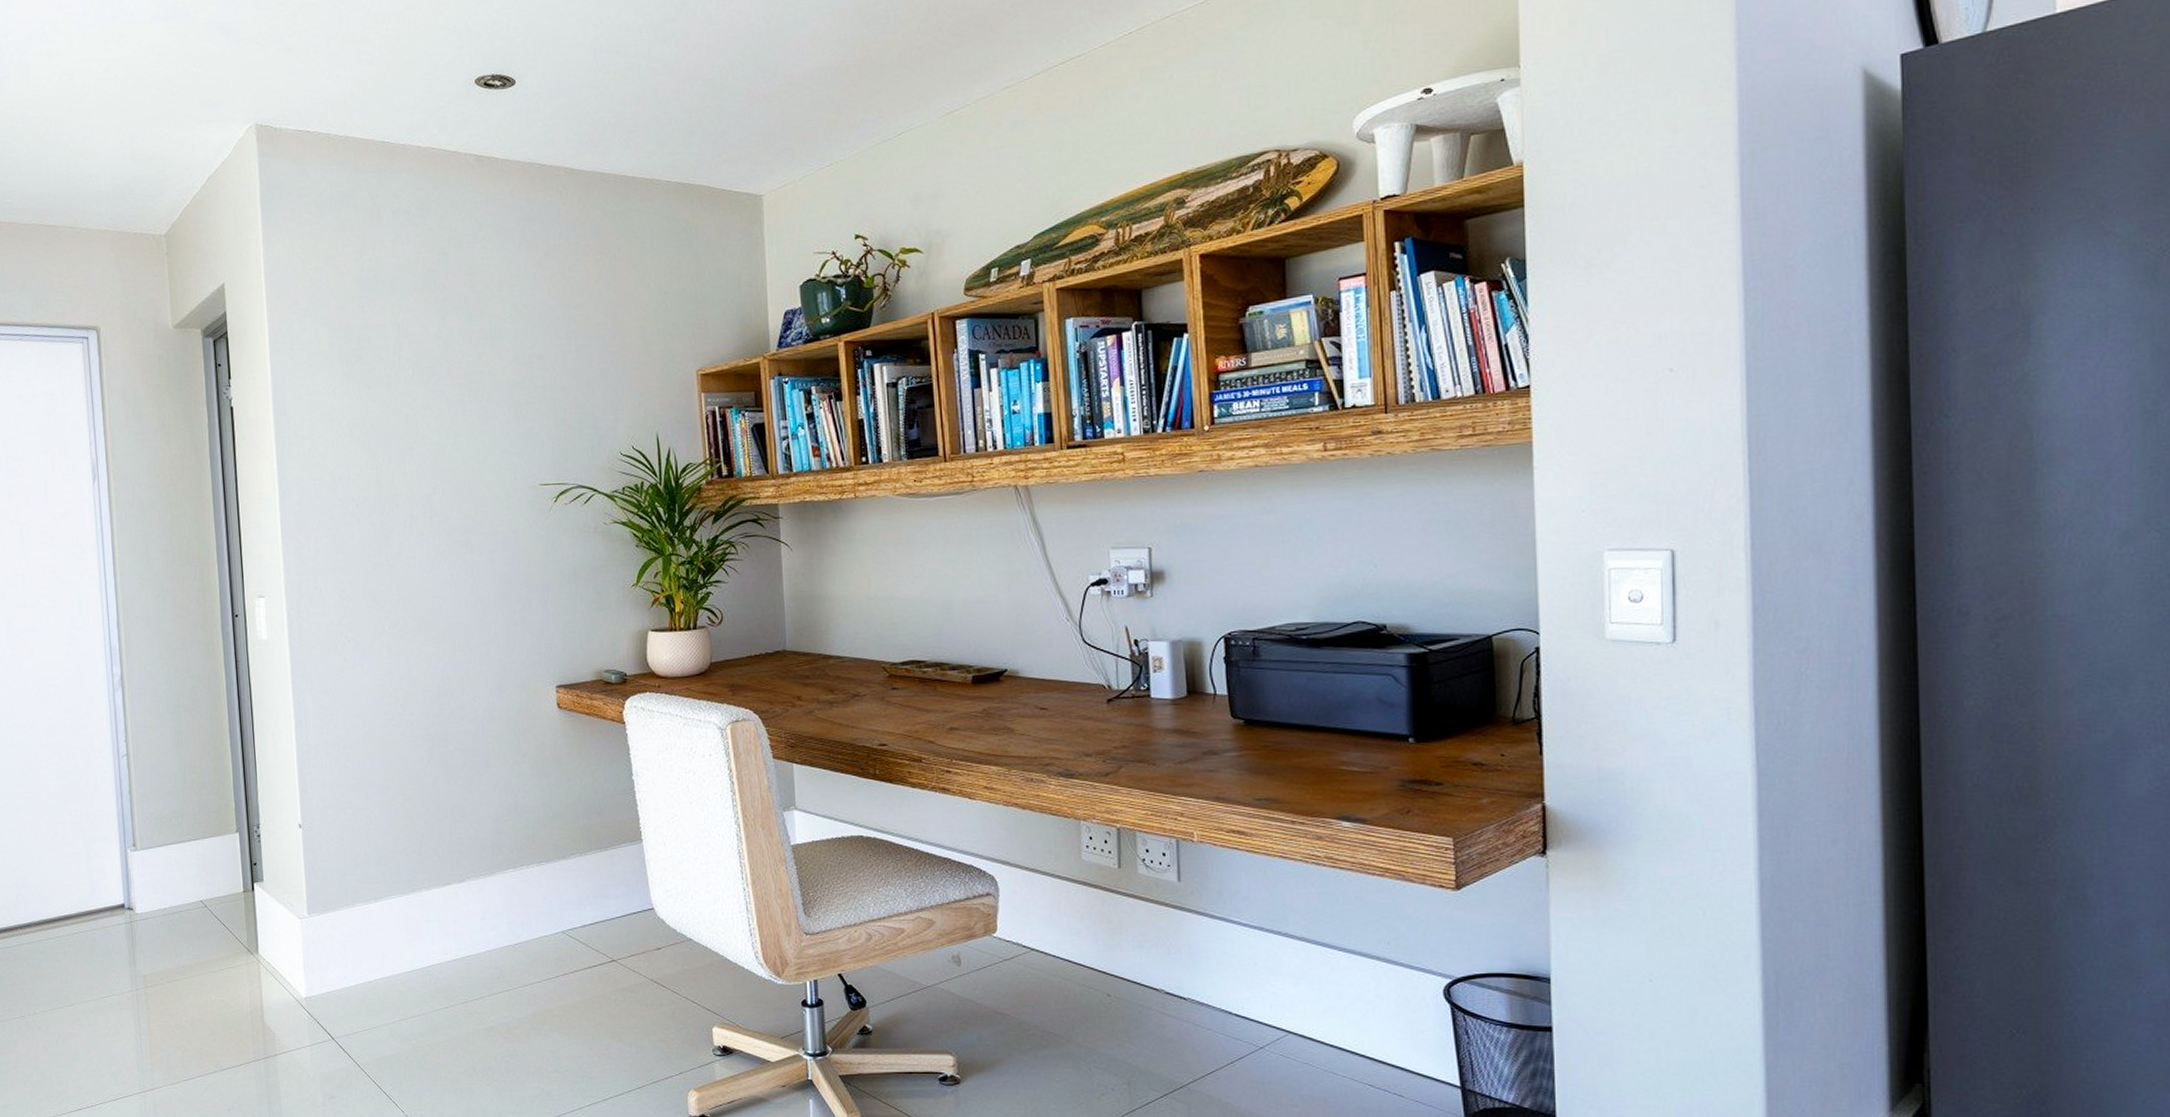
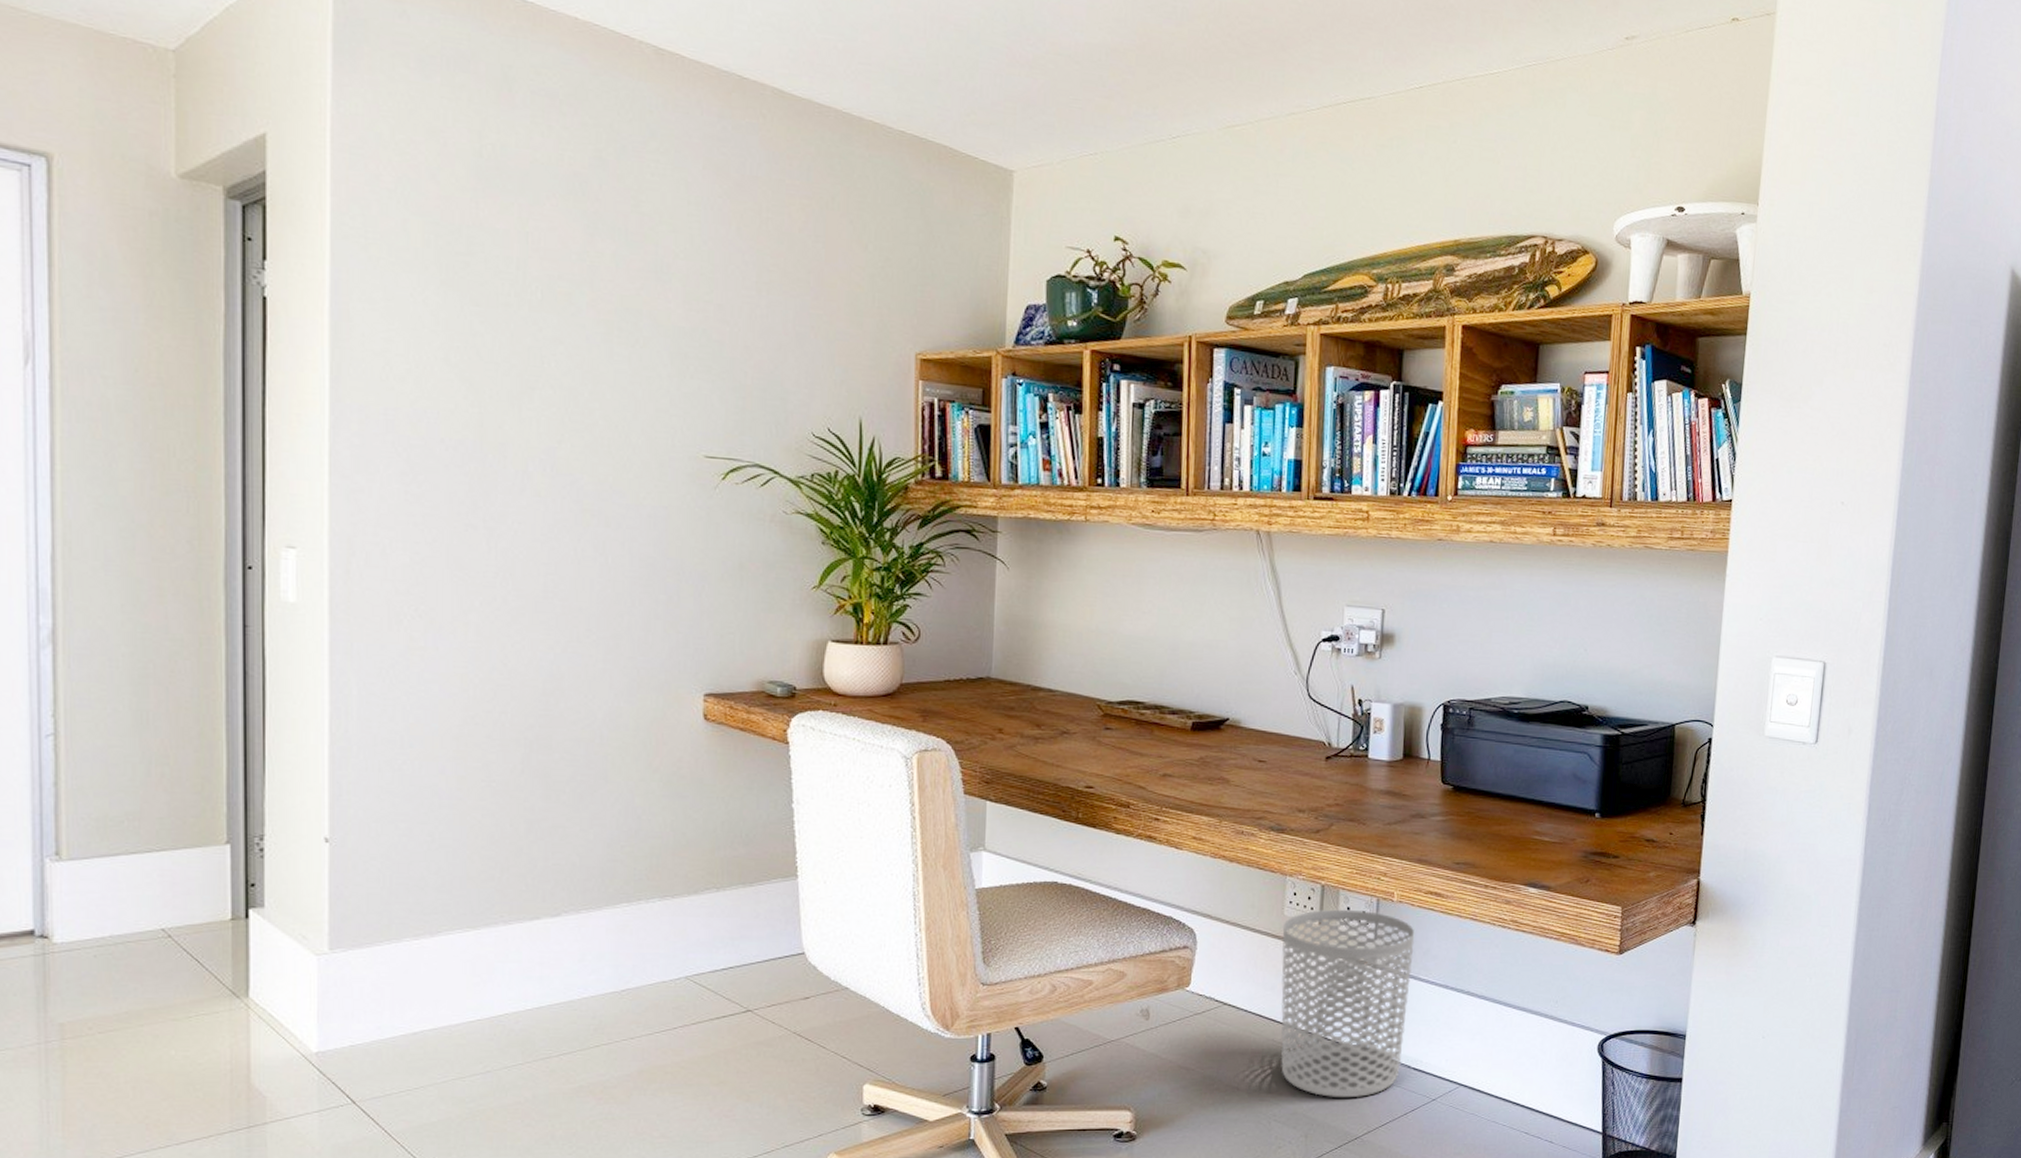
waste bin: none [1082,851,1222,1044] -> present [1280,909,1415,1097]

